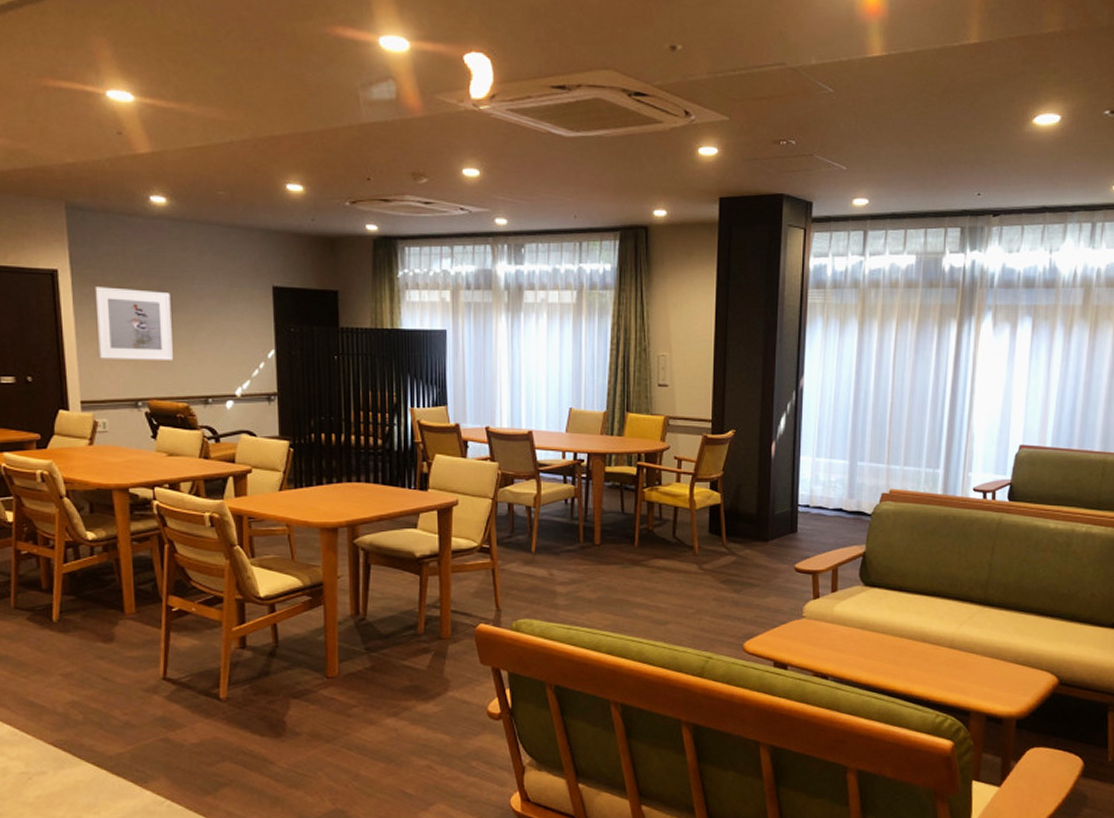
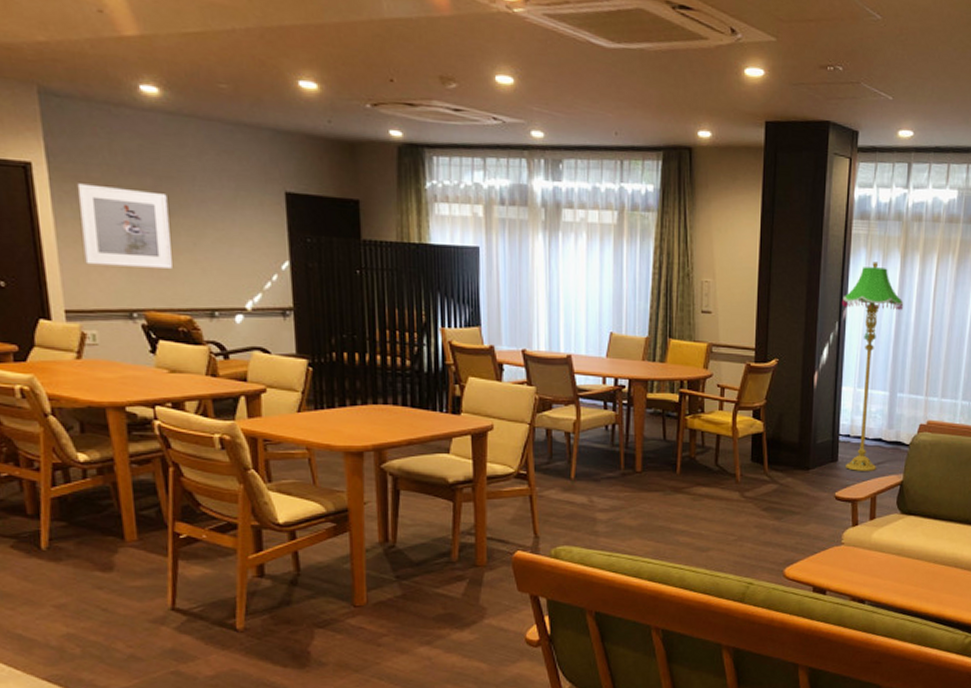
floor lamp: none [799,330,863,542] -> present [842,261,904,471]

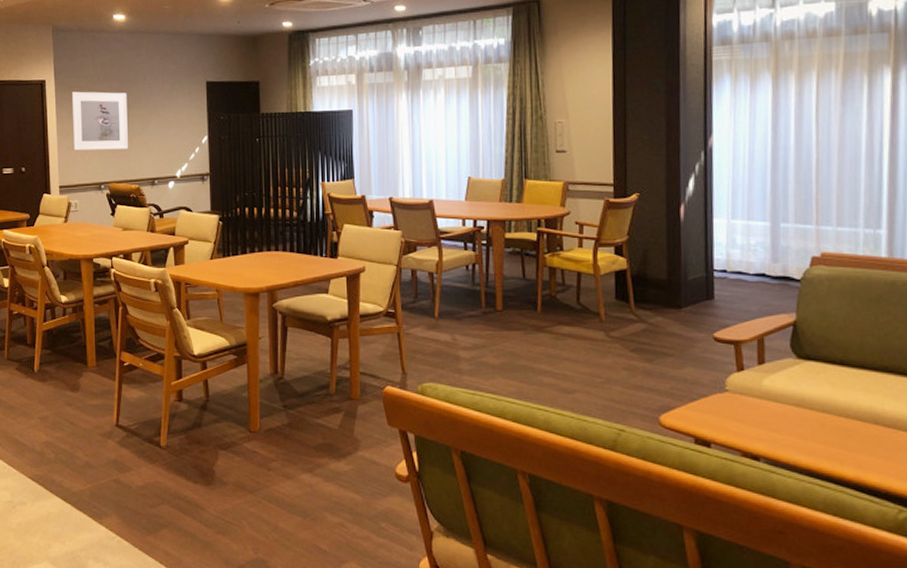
floor lamp: present [842,261,904,471] -> none [707,86,780,310]

